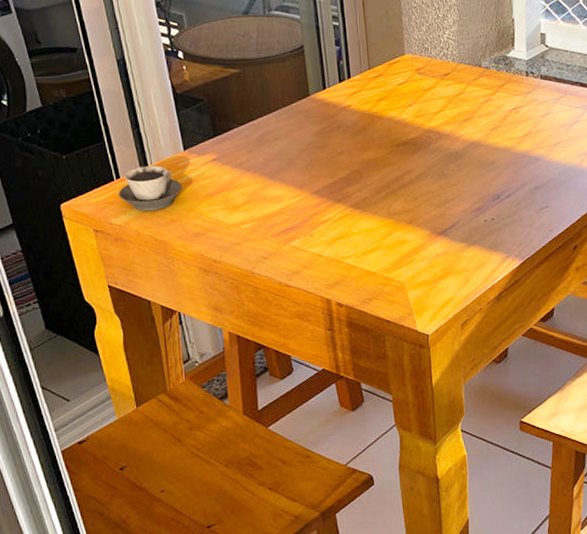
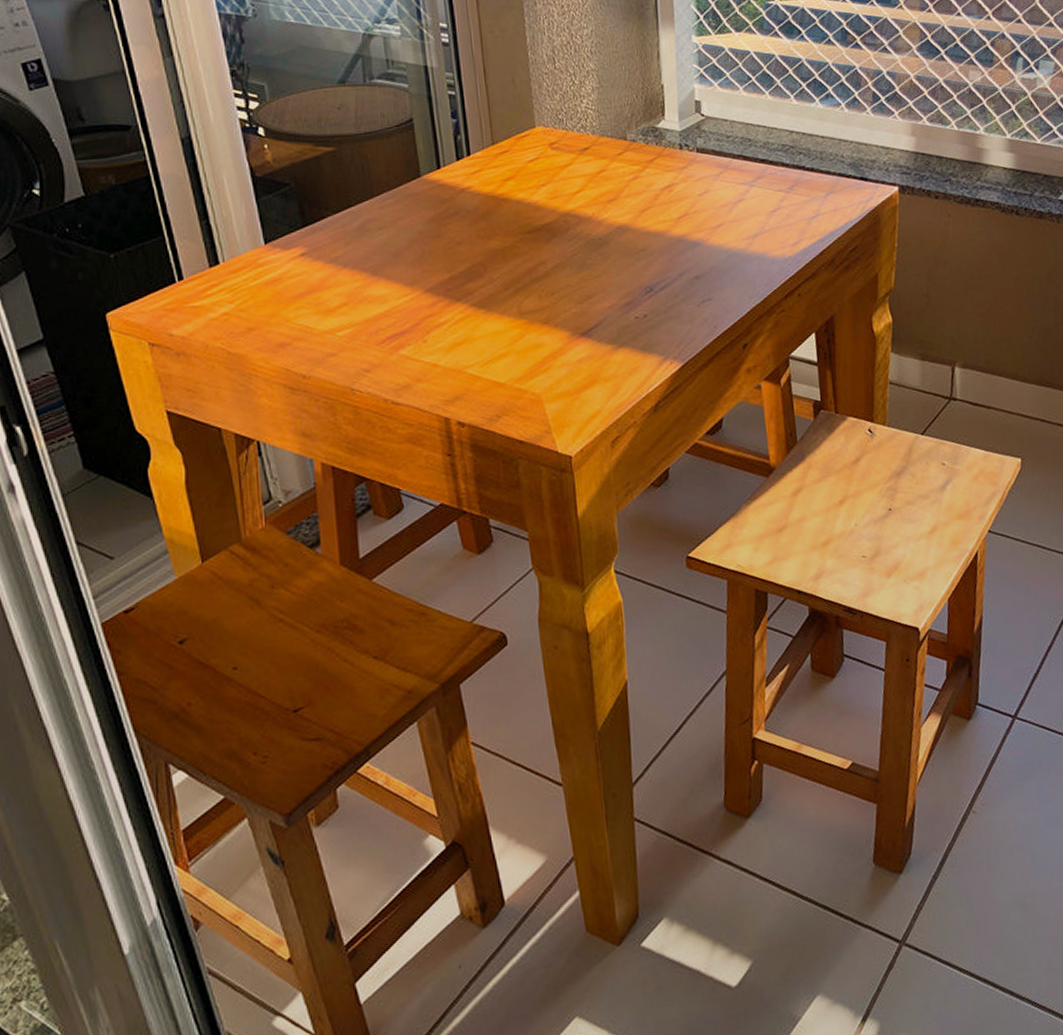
cup: present [118,165,183,212] -> none [180,263,263,319]

